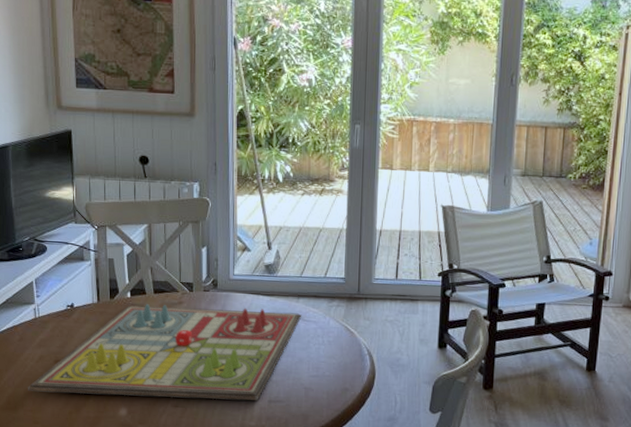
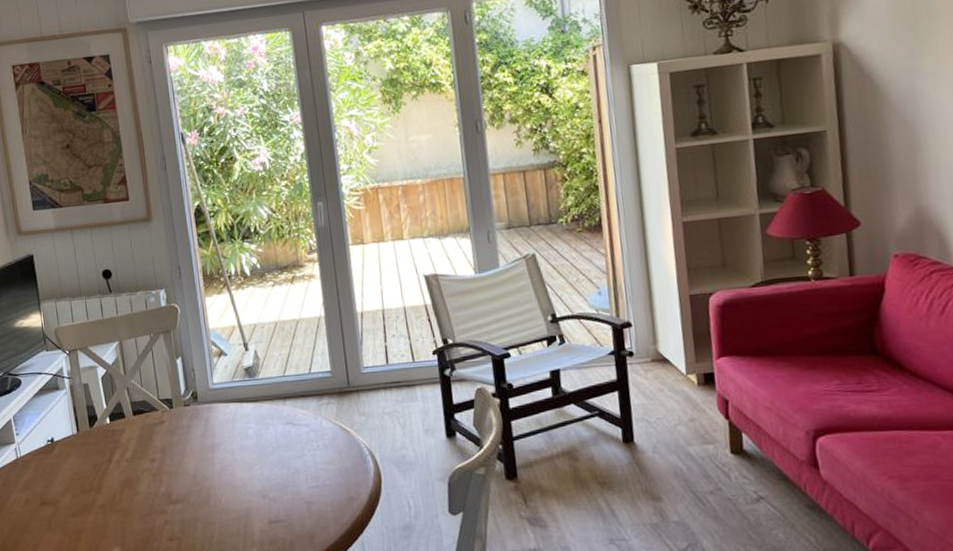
gameboard: present [28,304,302,401] -> none [17,417,291,540]

